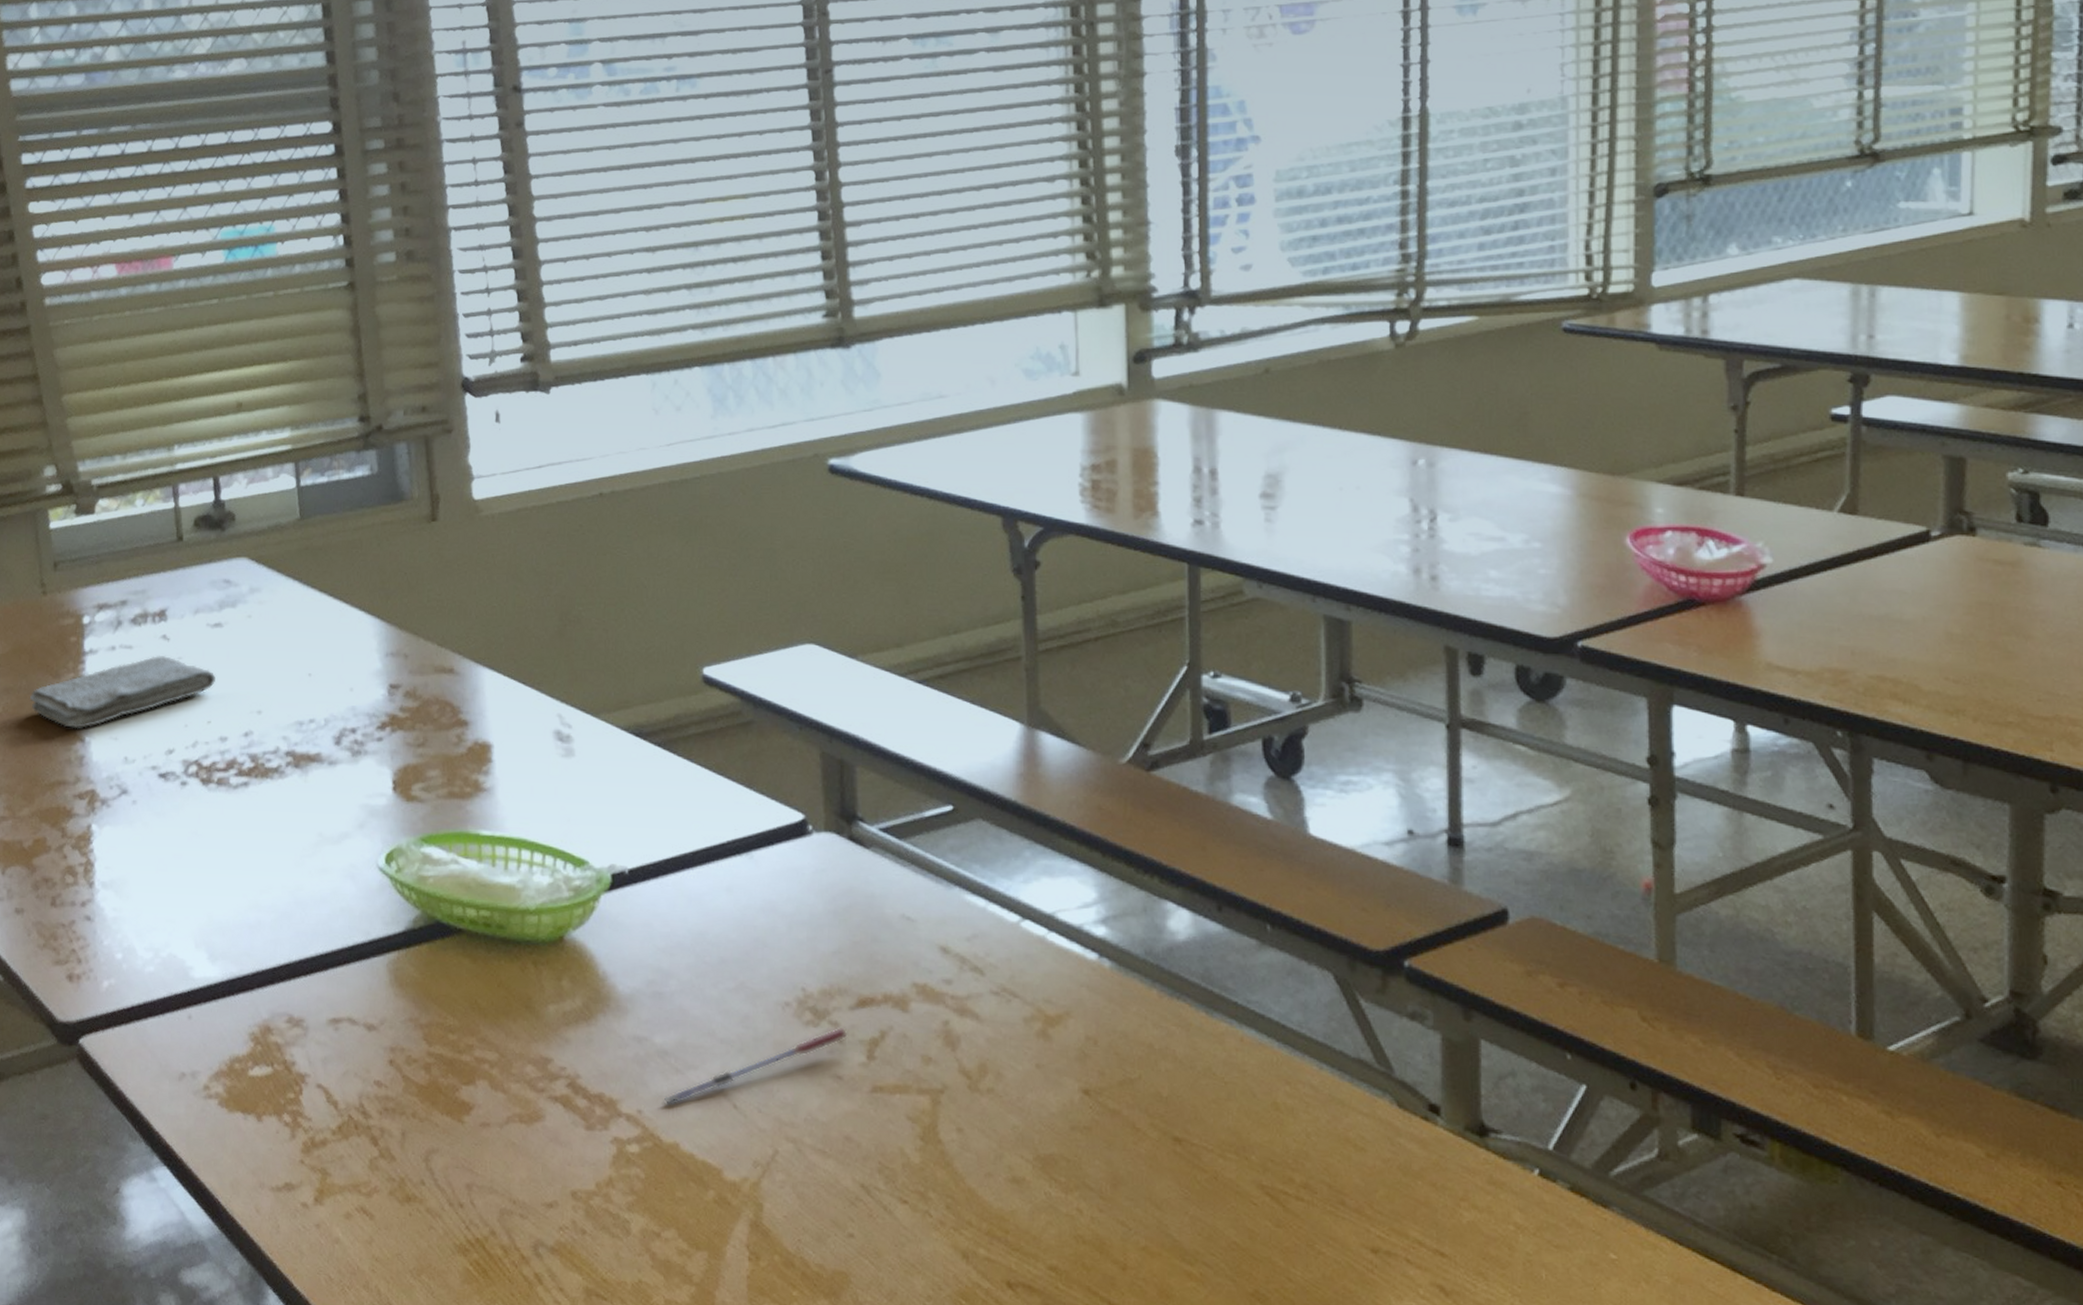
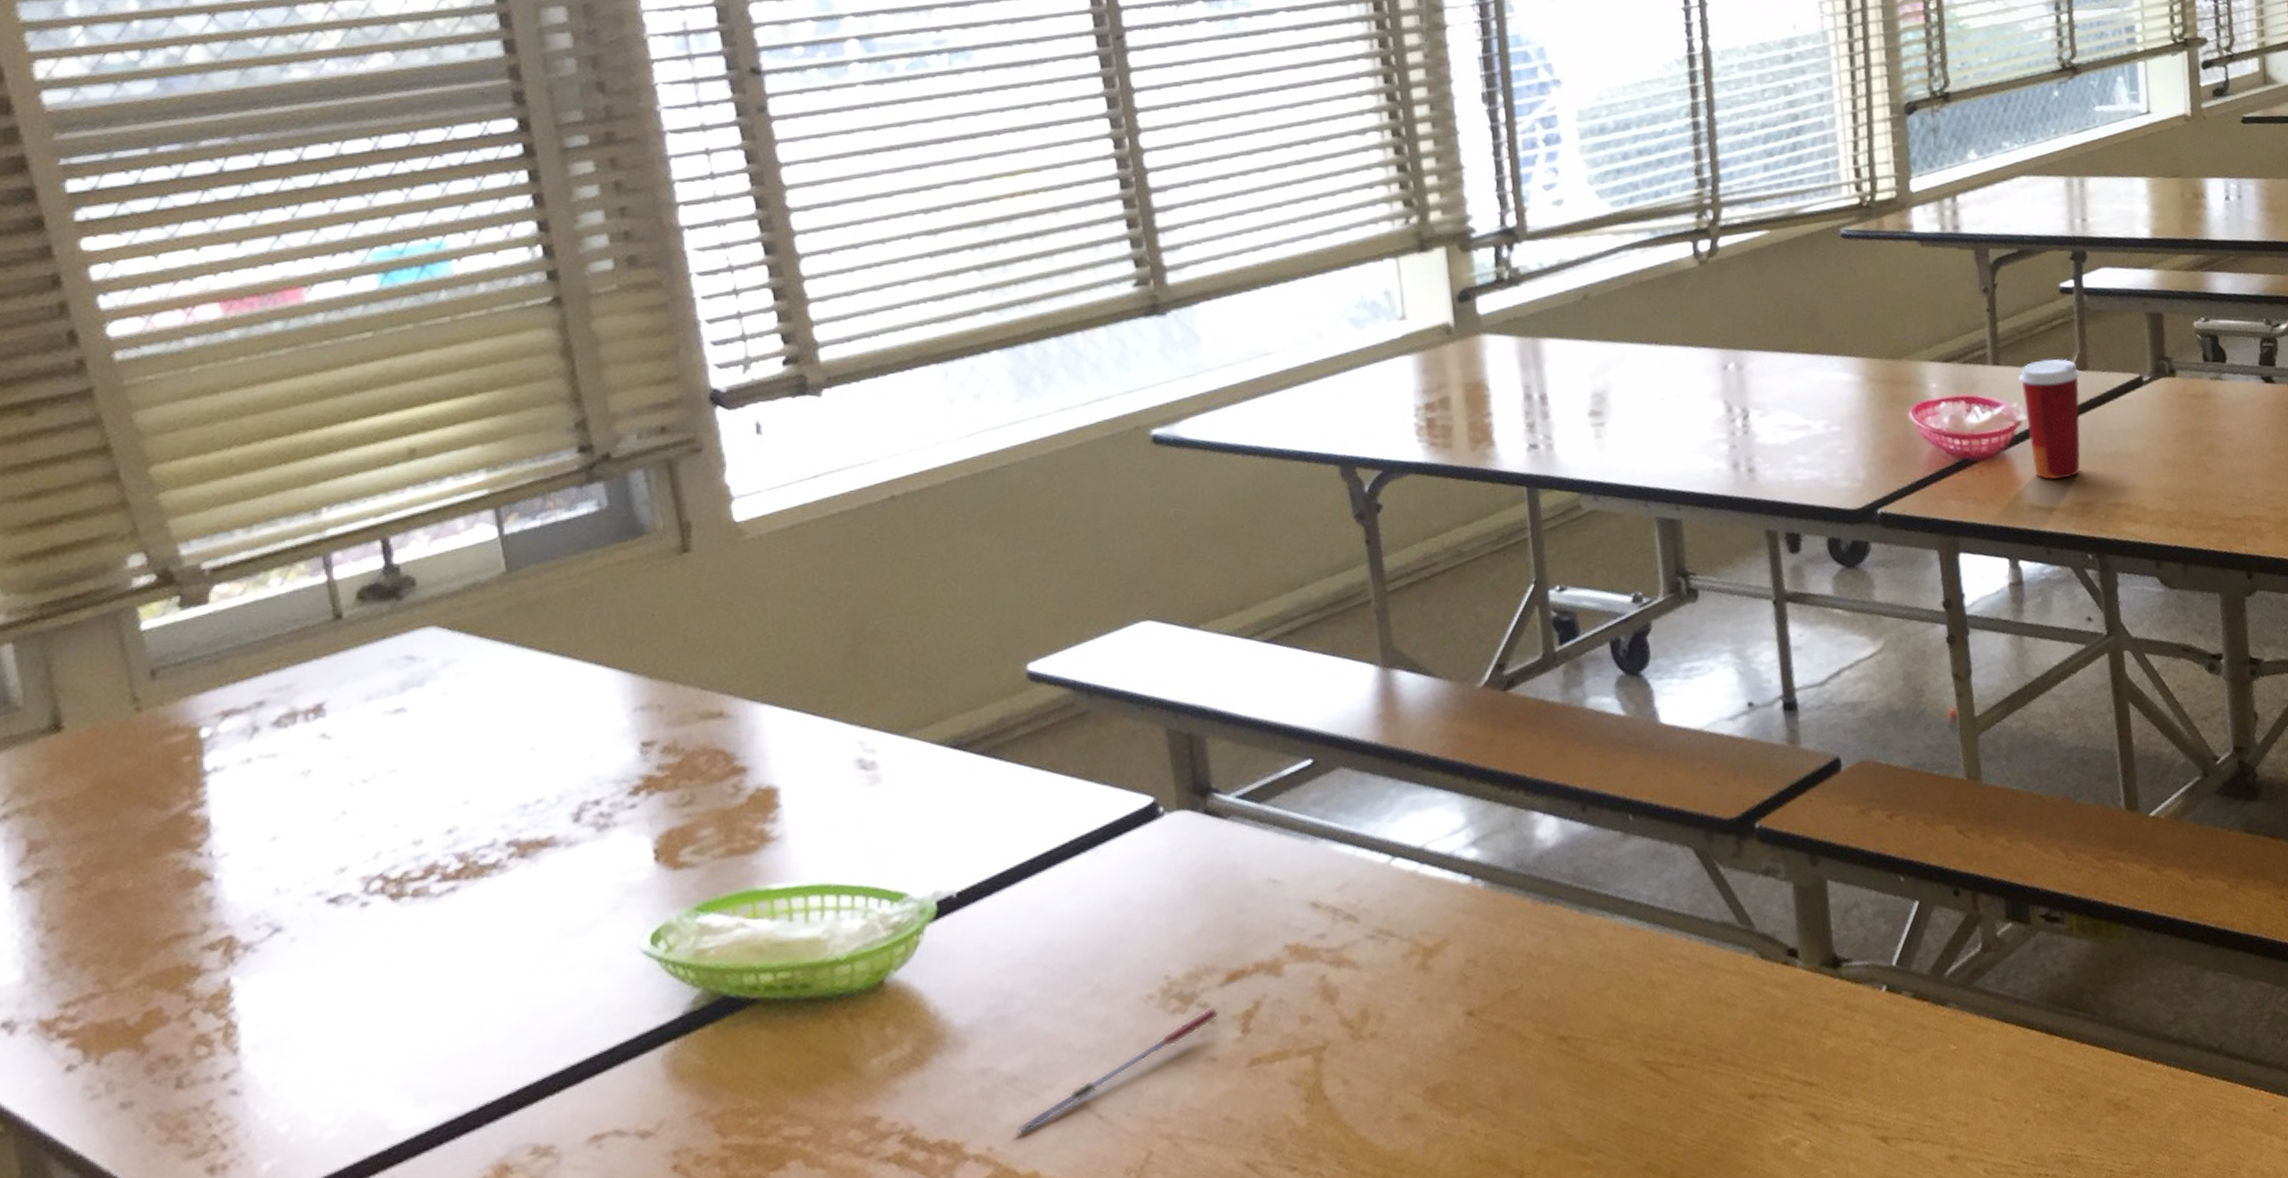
washcloth: present [30,656,216,729] -> none [125,758,401,867]
paper cup: none [1767,496,1848,639] -> present [2018,358,2081,480]

